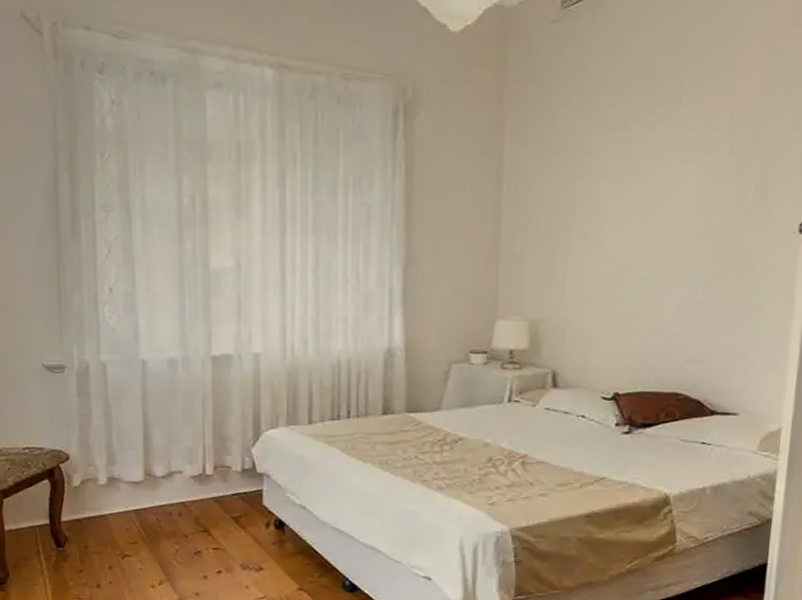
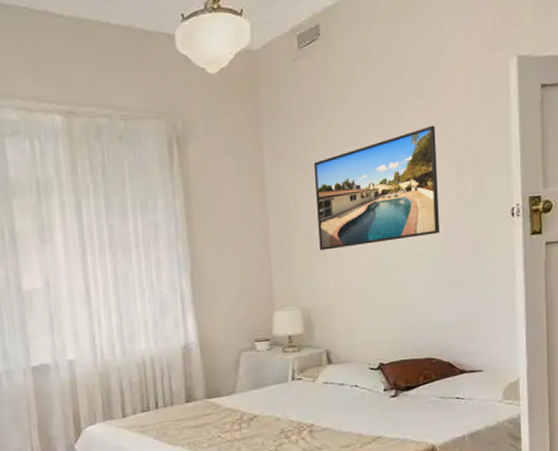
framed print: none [559,114,718,254] -> present [313,125,439,251]

